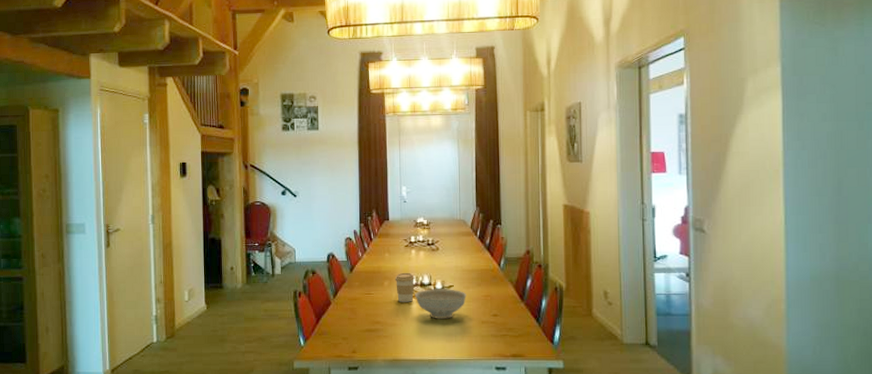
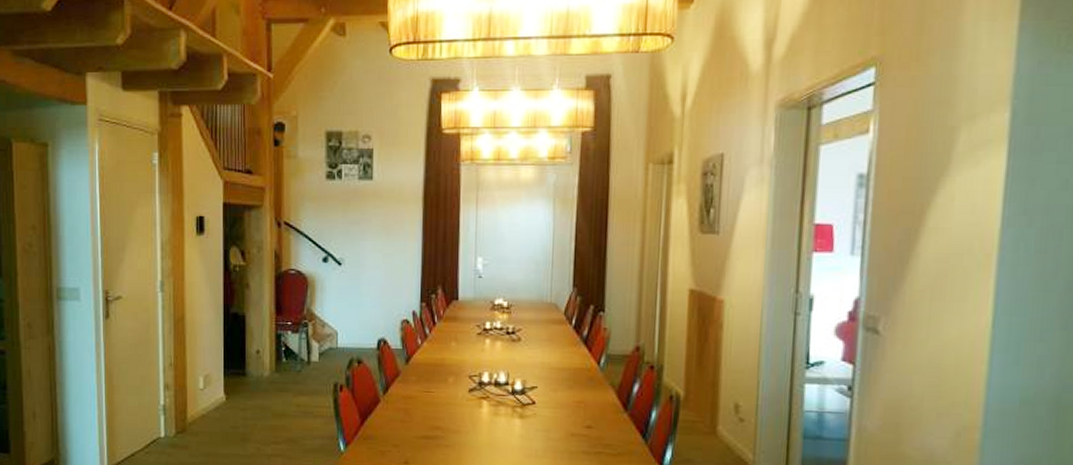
coffee cup: present [395,272,415,302] -> none [462,367,488,405]
decorative bowl: present [415,289,466,319] -> none [487,389,553,428]

